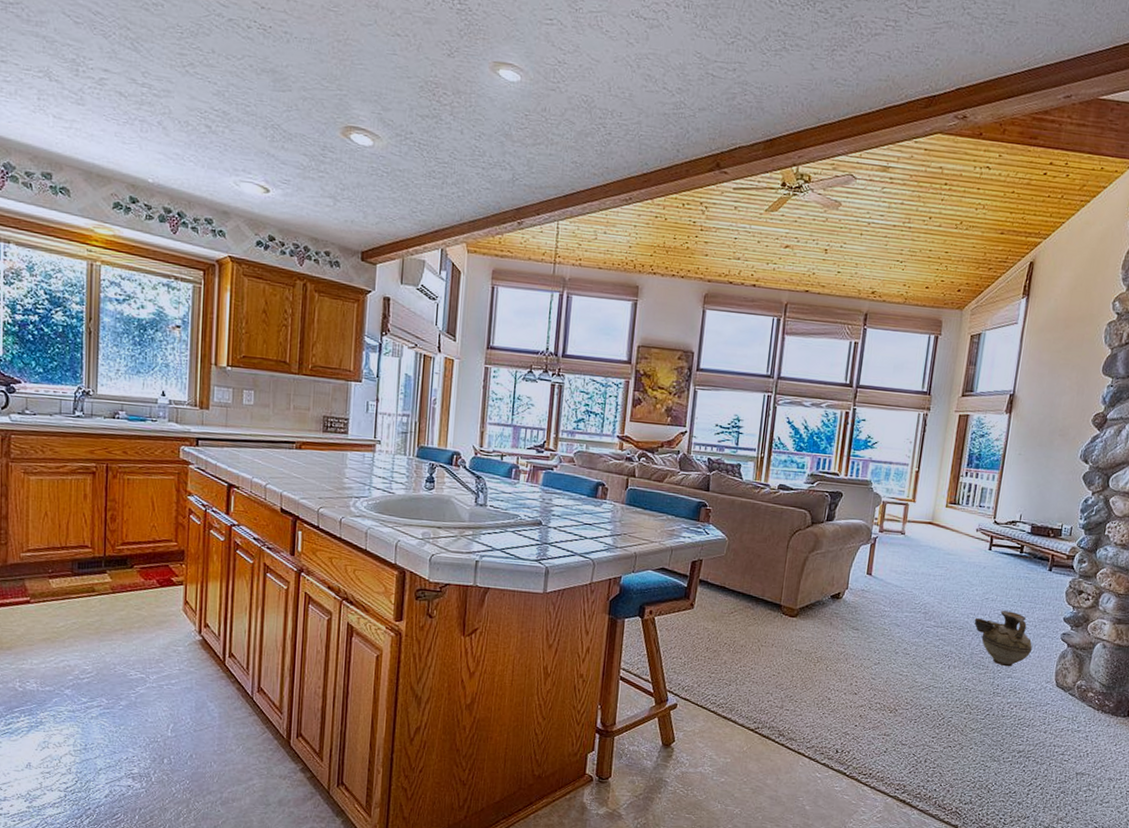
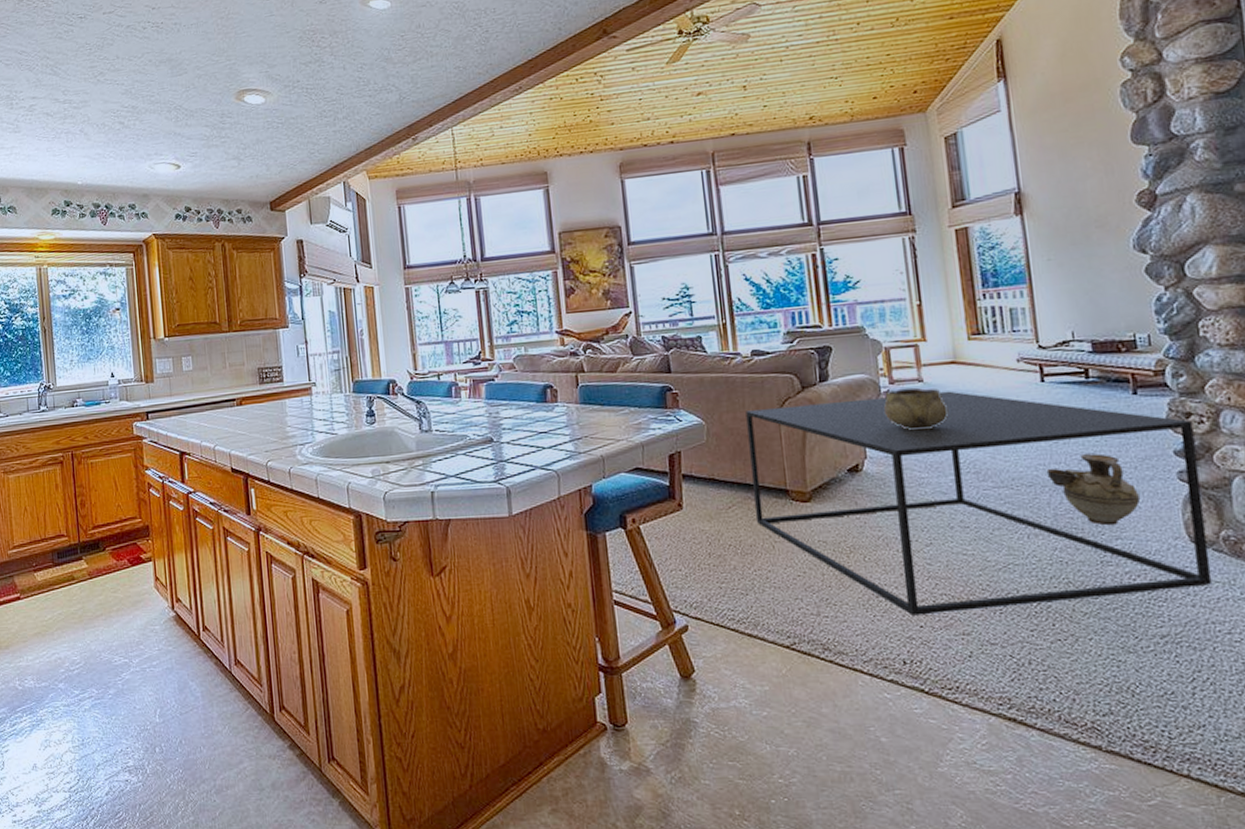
coffee table: none [750,534,1082,719] -> present [745,391,1213,616]
decorative bowl: none [870,537,918,574] -> present [884,387,949,431]

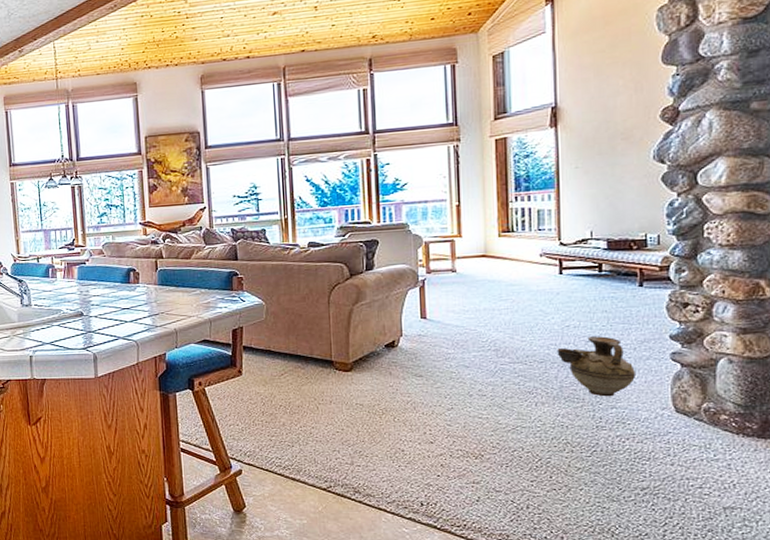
coffee table: present [745,391,1213,616] -> none [300,280,691,467]
decorative bowl: present [884,387,949,431] -> none [421,276,477,314]

